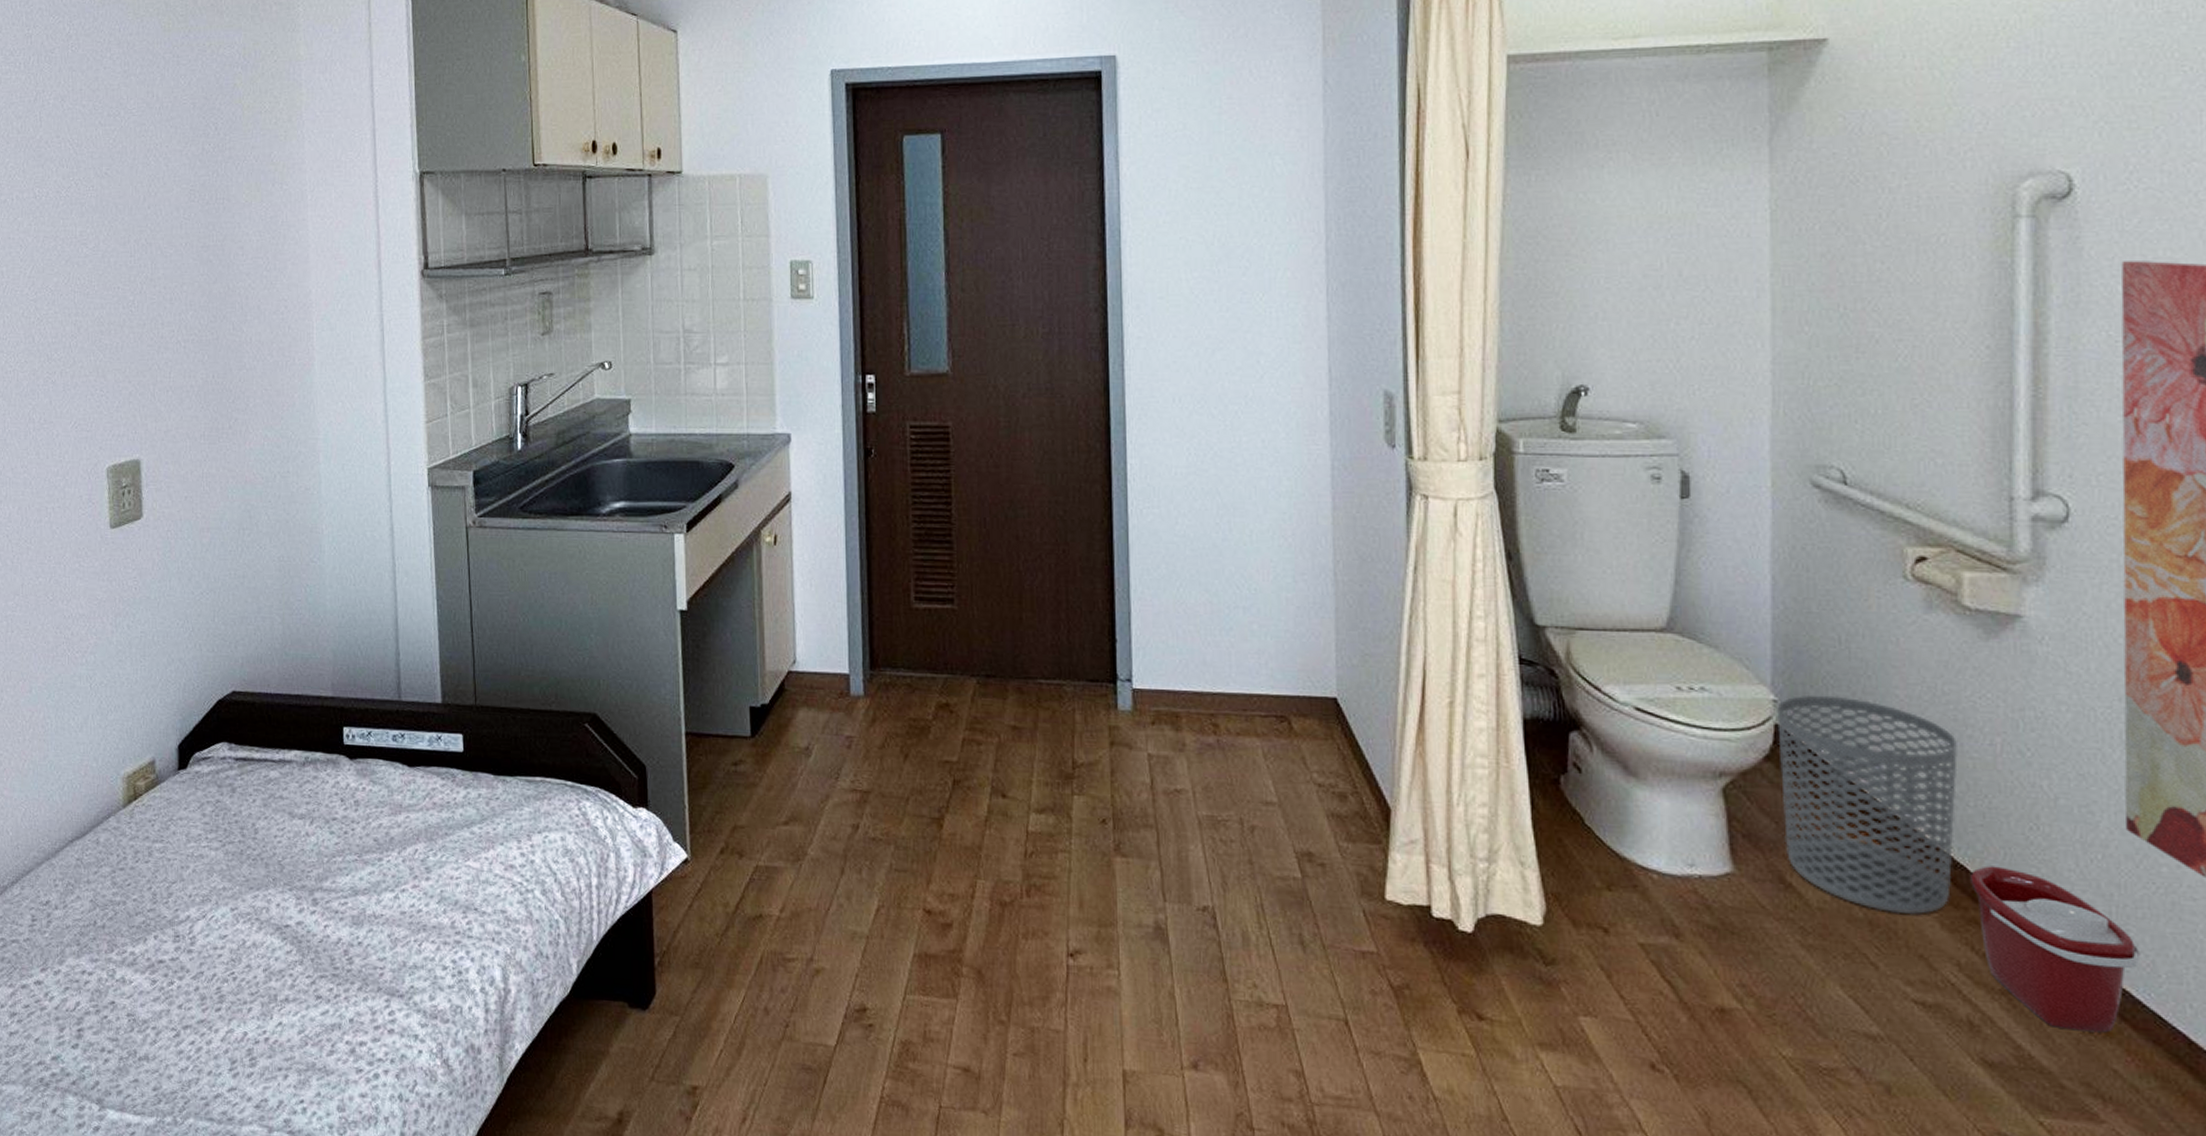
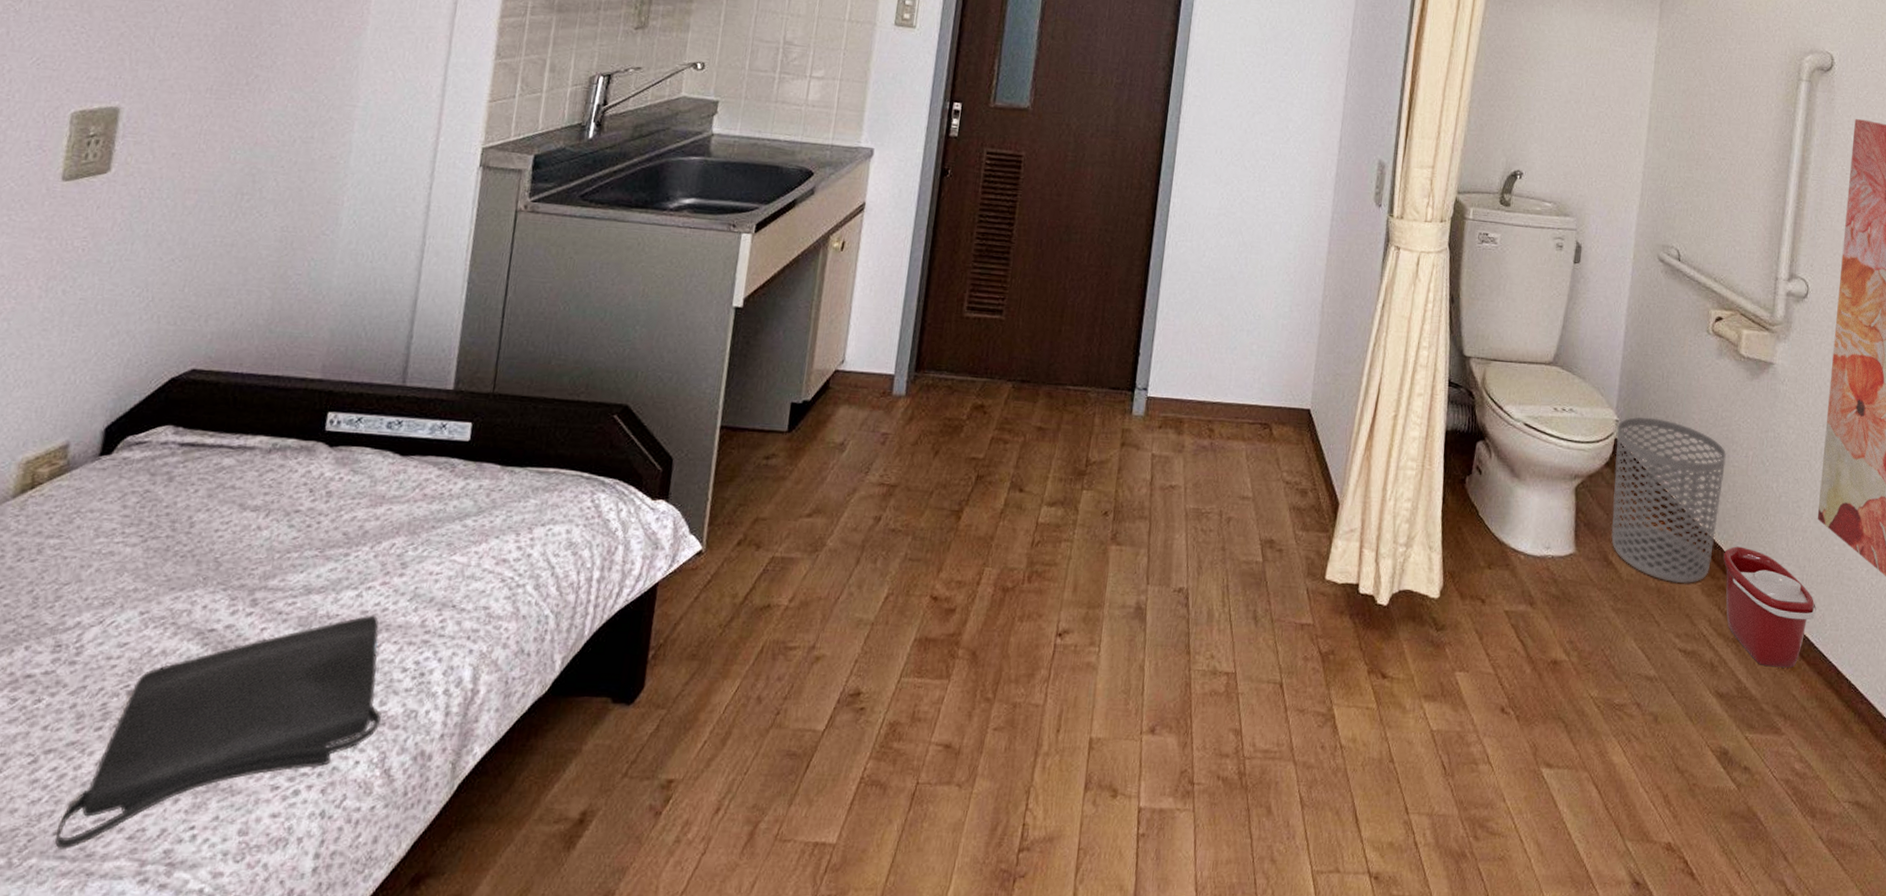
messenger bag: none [203,916,434,1113] -> present [55,615,383,849]

